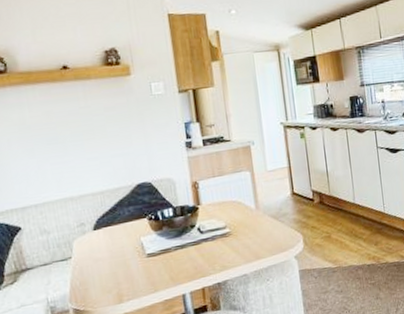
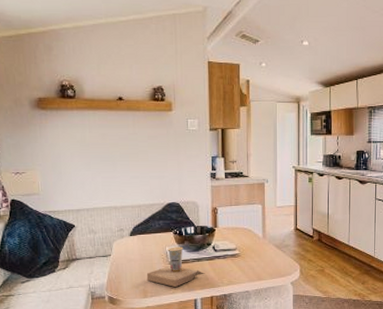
cup: none [119,234,192,284] -> present [146,246,205,287]

